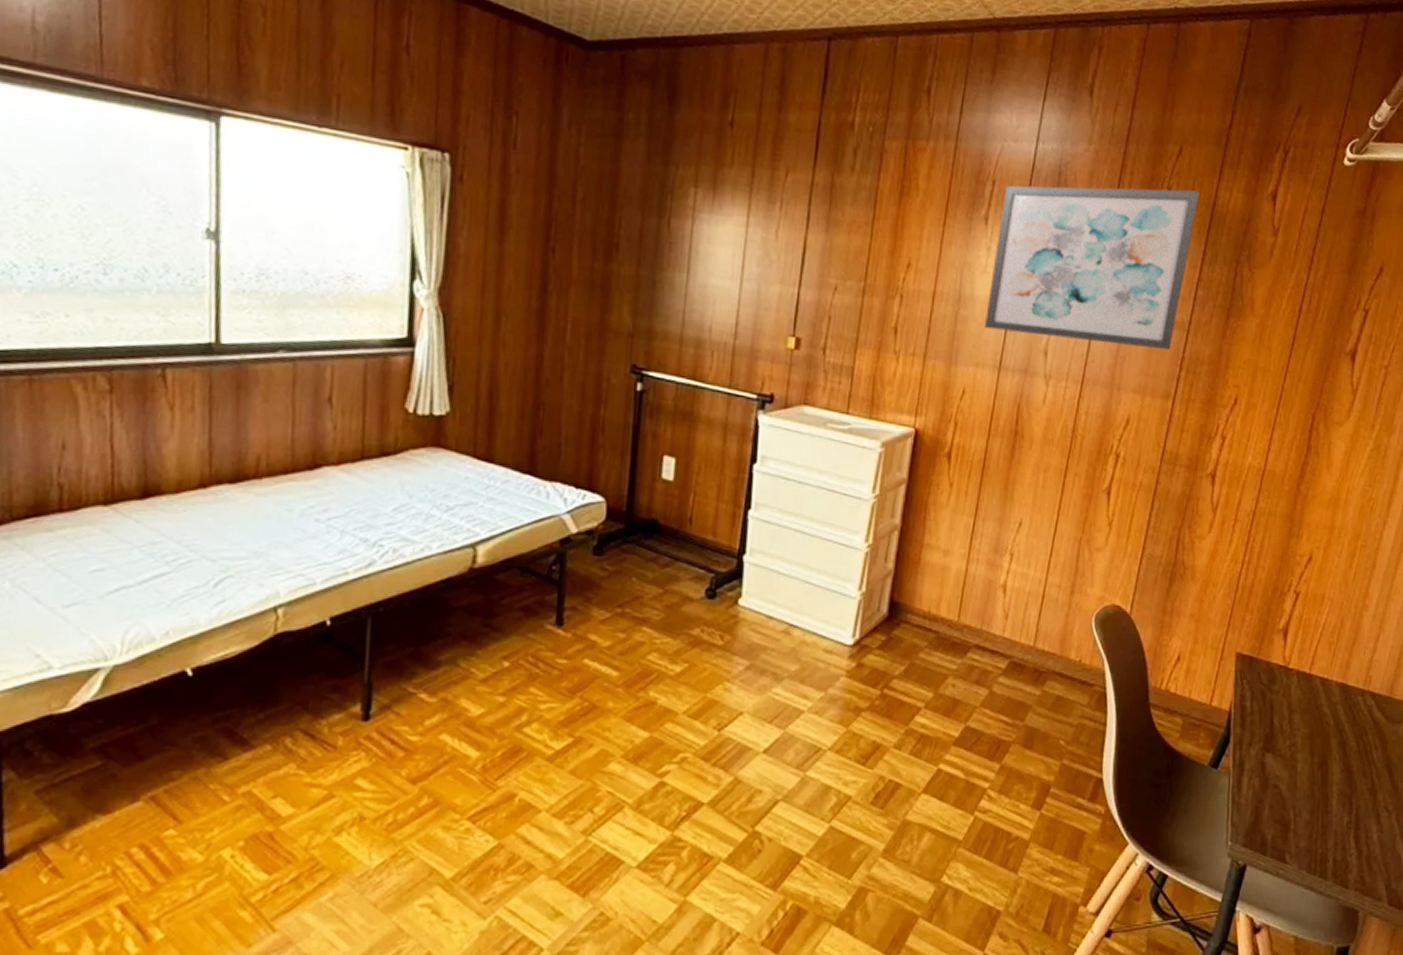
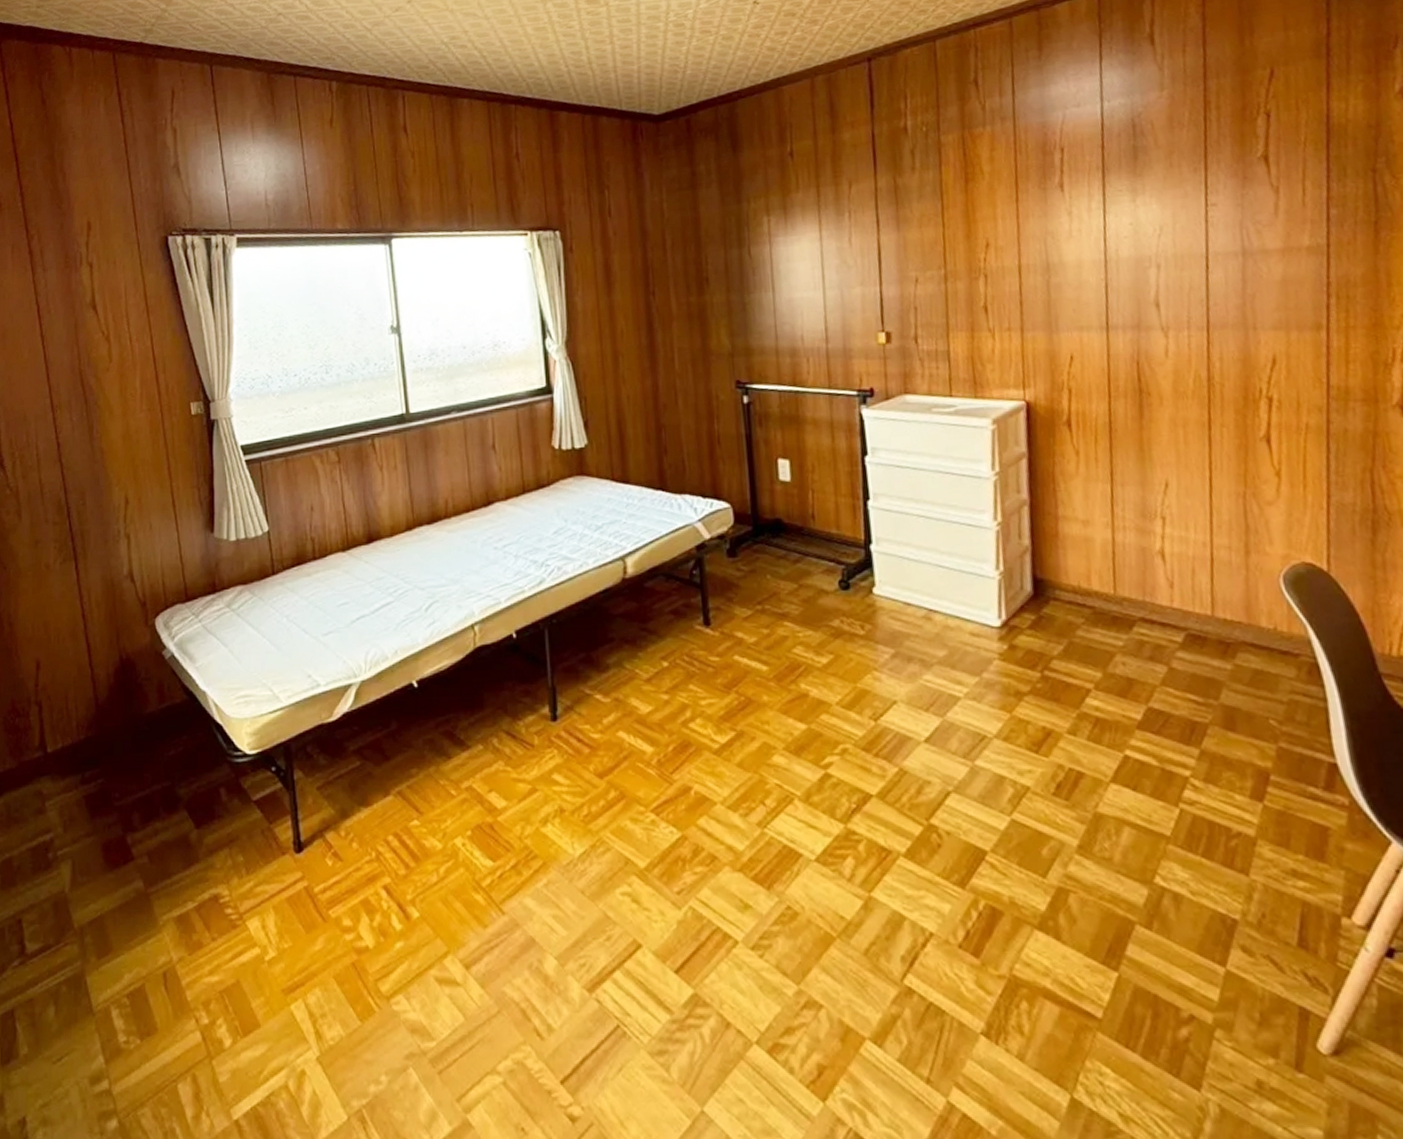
wall art: present [984,185,1200,351] -> none [1075,107,1311,292]

